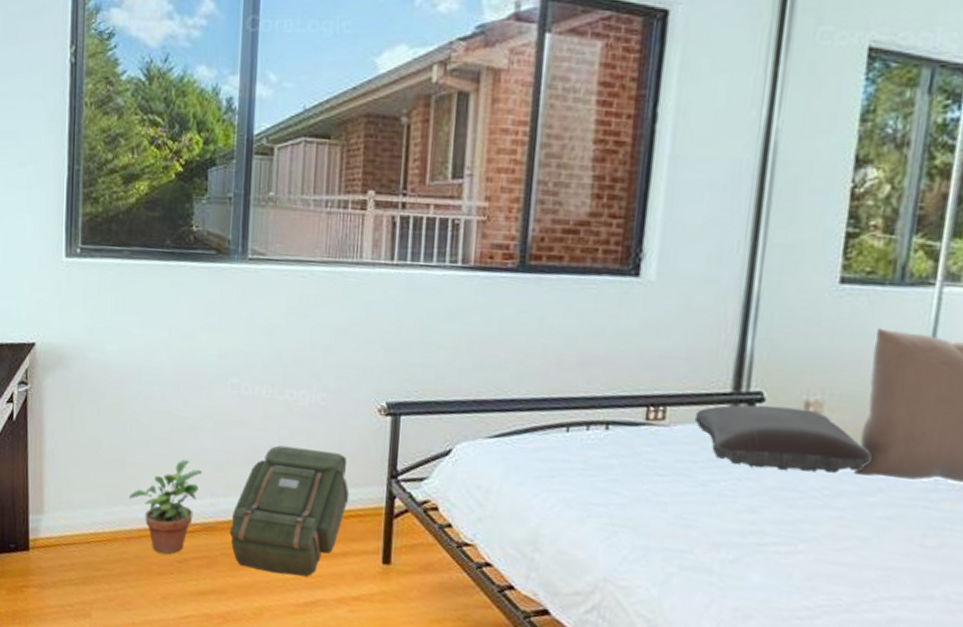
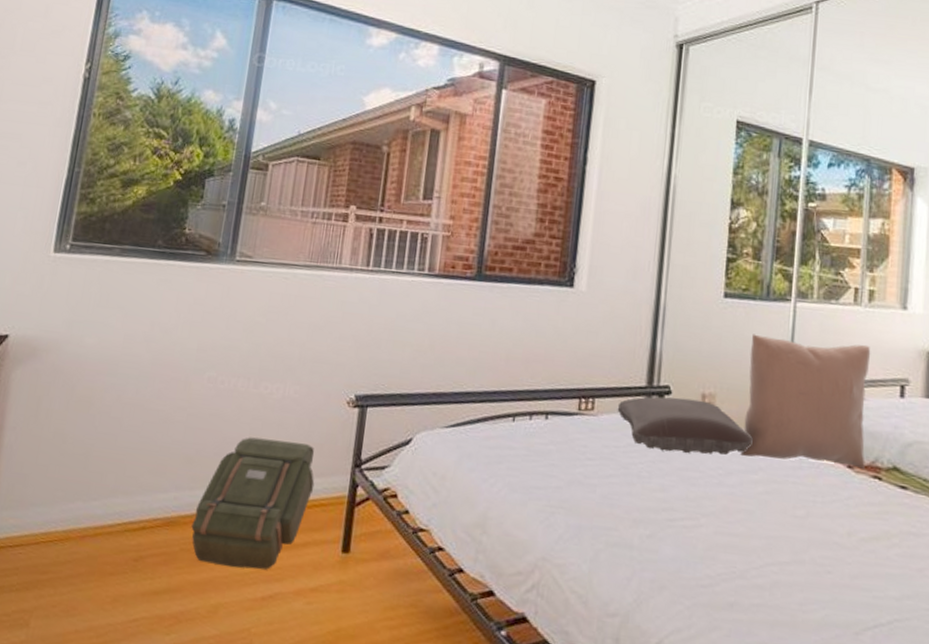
potted plant: present [128,459,203,554] -> none [88,452,170,552]

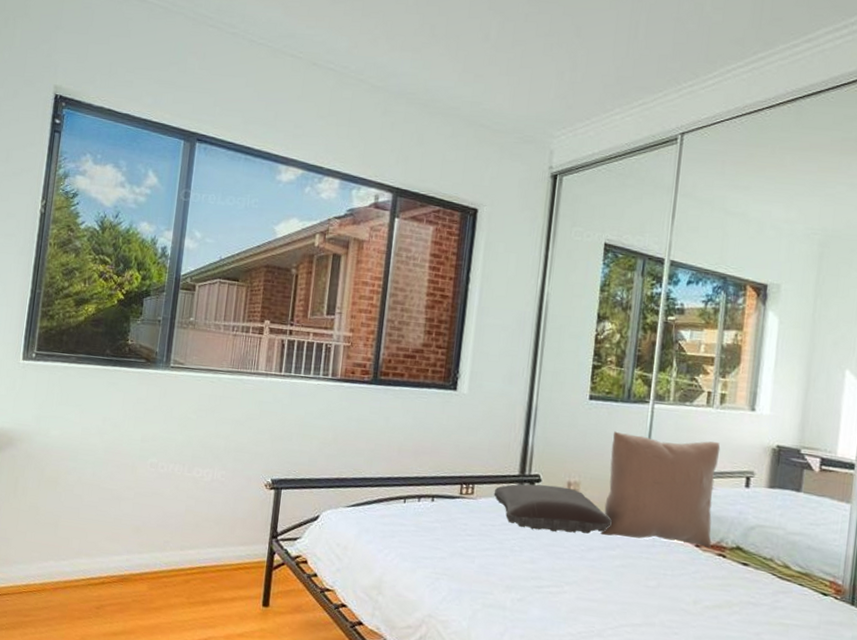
backpack: present [191,437,315,570] -> none [140,512,240,618]

